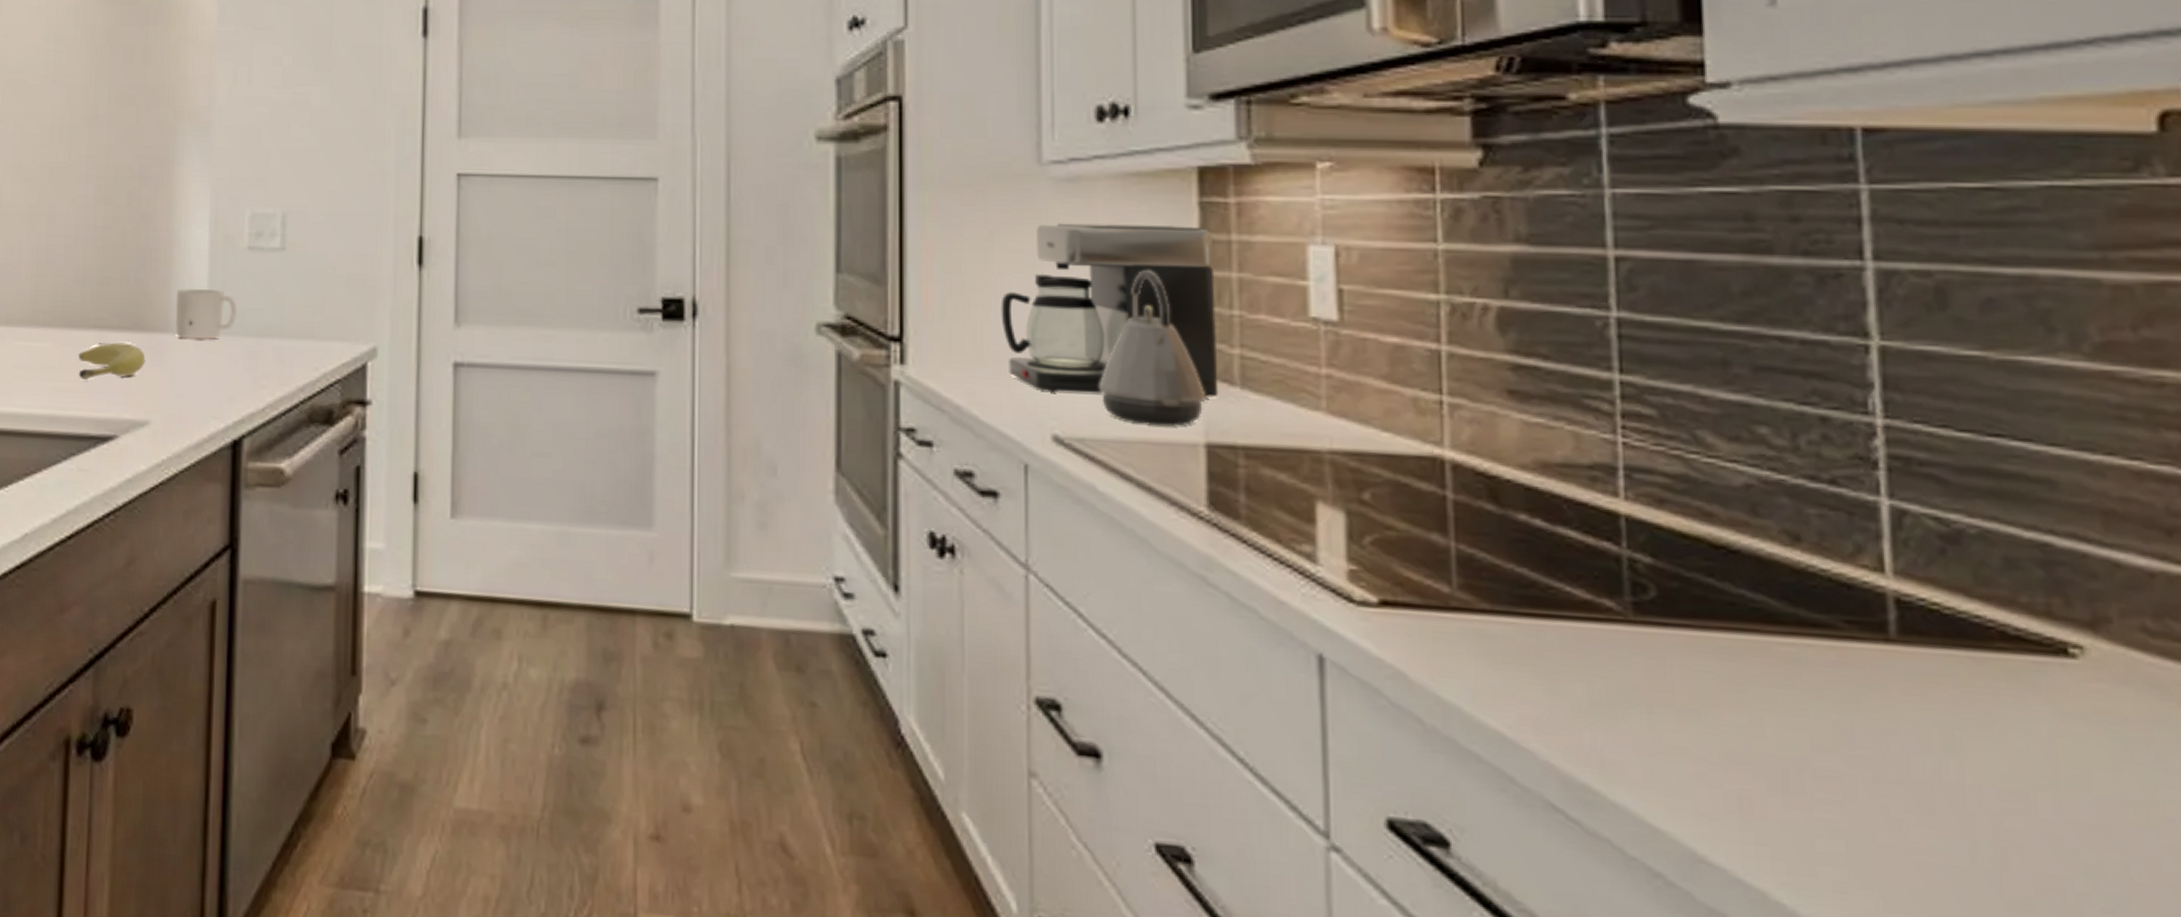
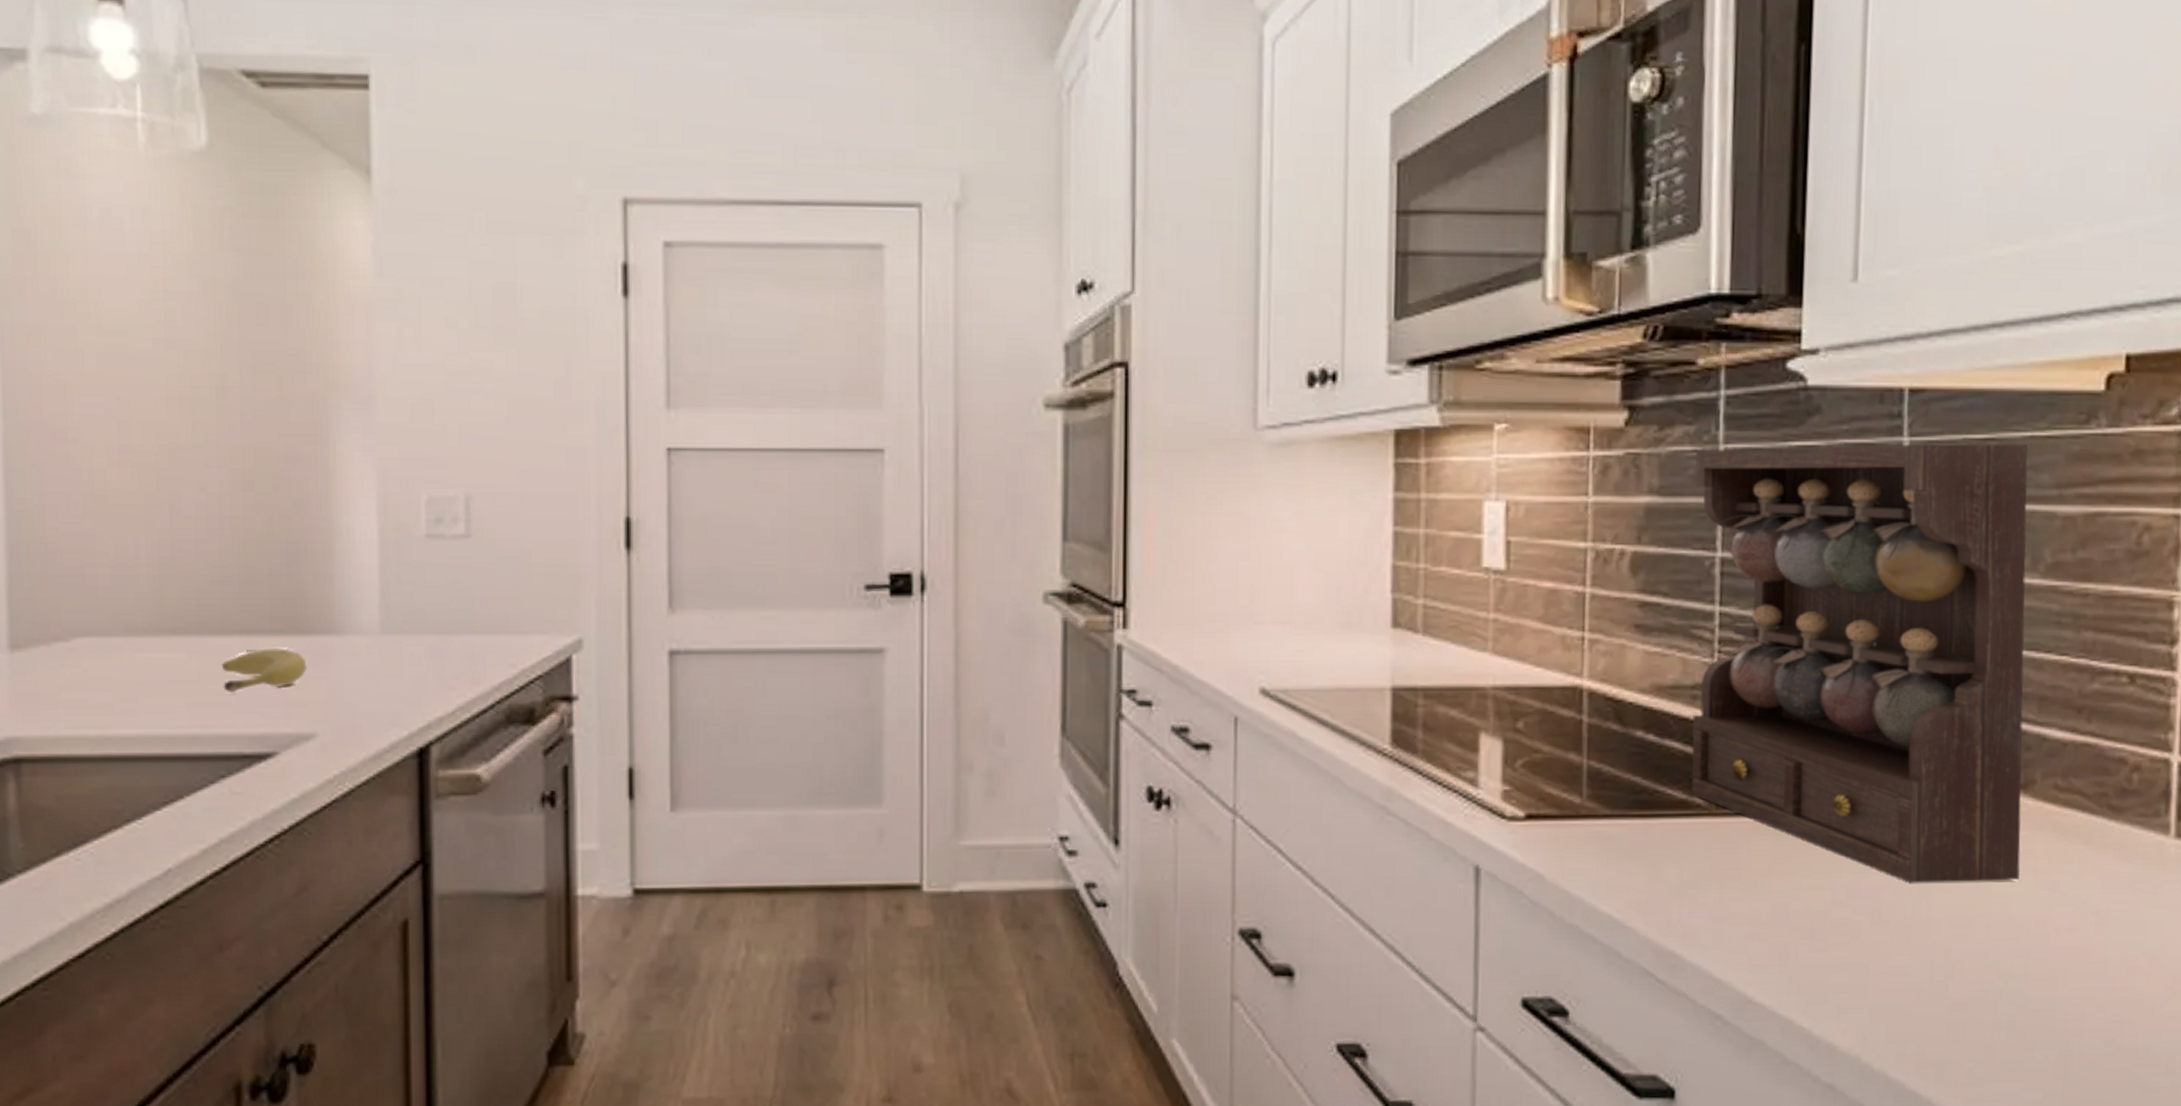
mug: present [175,289,237,340] -> none [340,584,416,641]
coffee maker: present [1001,223,1219,398] -> none [1216,485,1406,647]
kettle: present [1098,269,1206,425] -> none [1301,528,1393,672]
spice rack: none [1574,192,2101,747] -> present [1691,443,2028,883]

